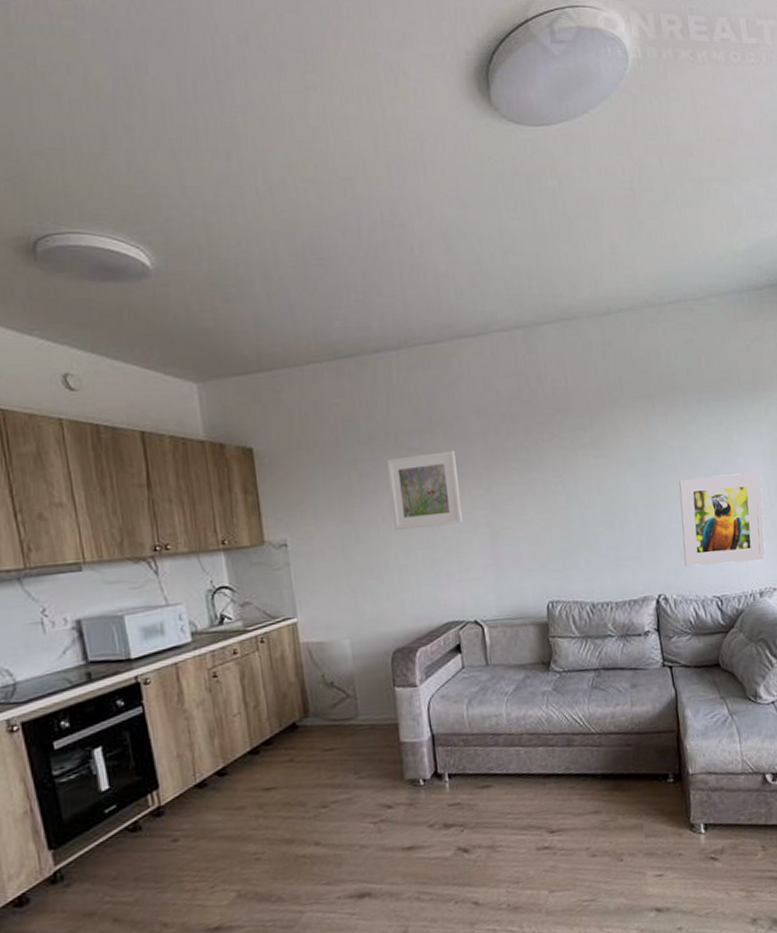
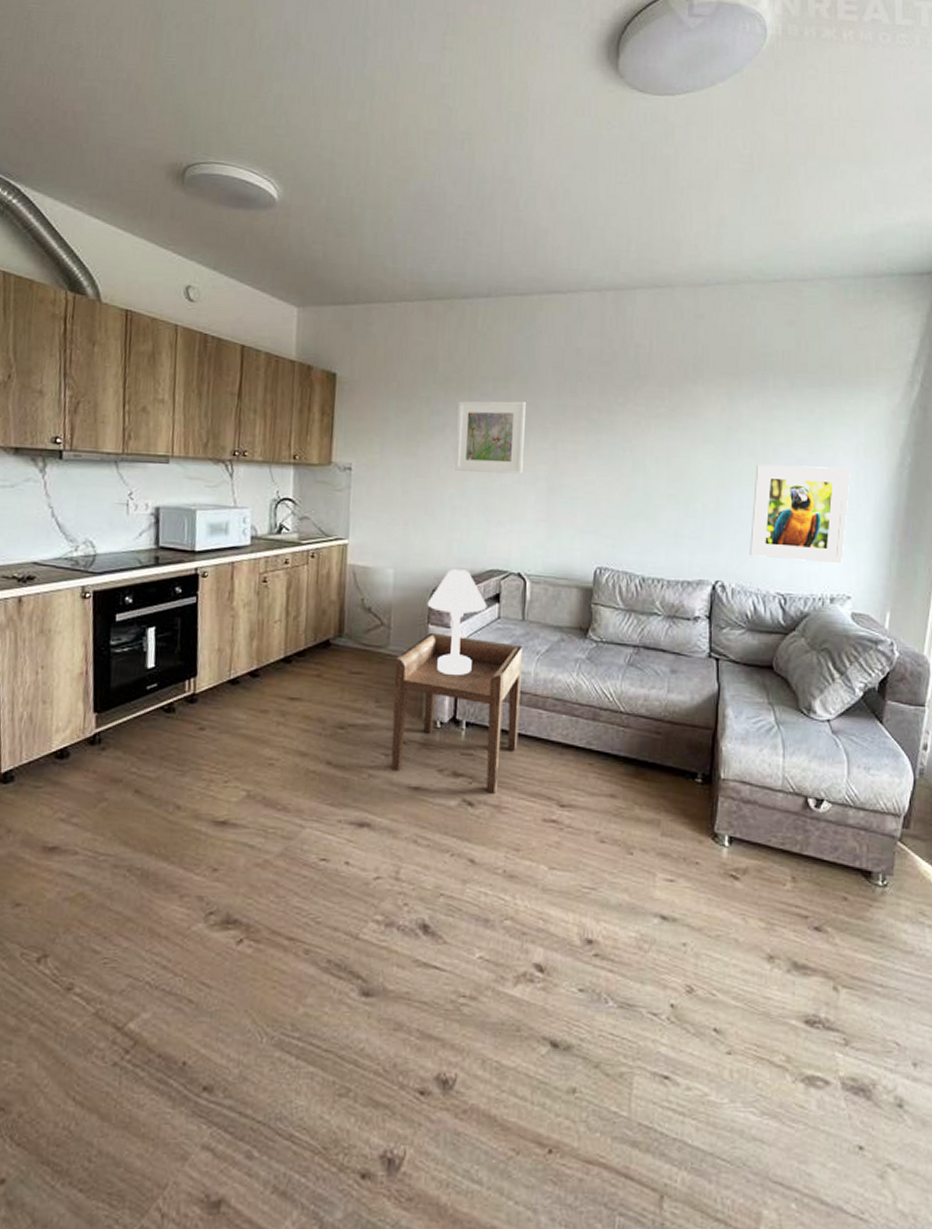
side table: none [367,690,502,837] -> present [390,632,522,794]
lamp: none [389,627,450,733] -> present [427,569,487,675]

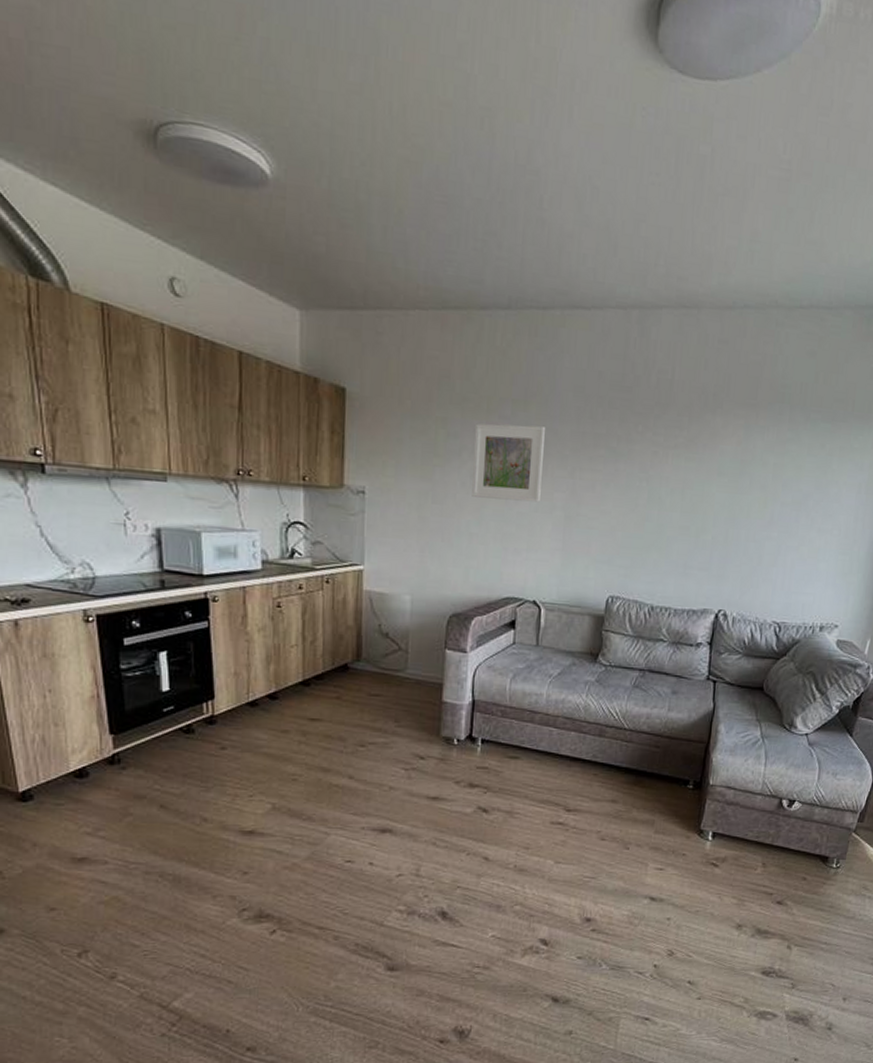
side table: present [390,632,522,794] -> none [410,657,536,801]
lamp: present [427,569,487,675] -> none [444,596,503,697]
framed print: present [750,464,851,564] -> none [752,498,852,596]

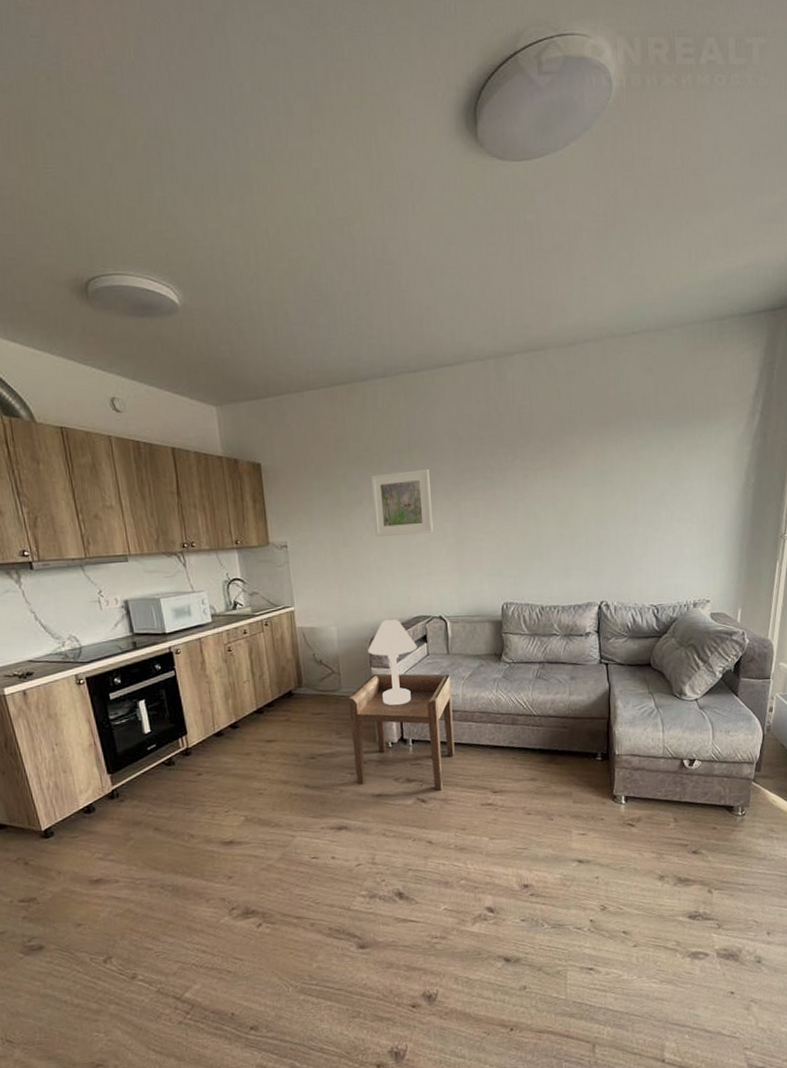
side table: none [410,657,536,801] -> present [348,673,455,791]
lamp: none [444,596,503,697] -> present [368,619,417,705]

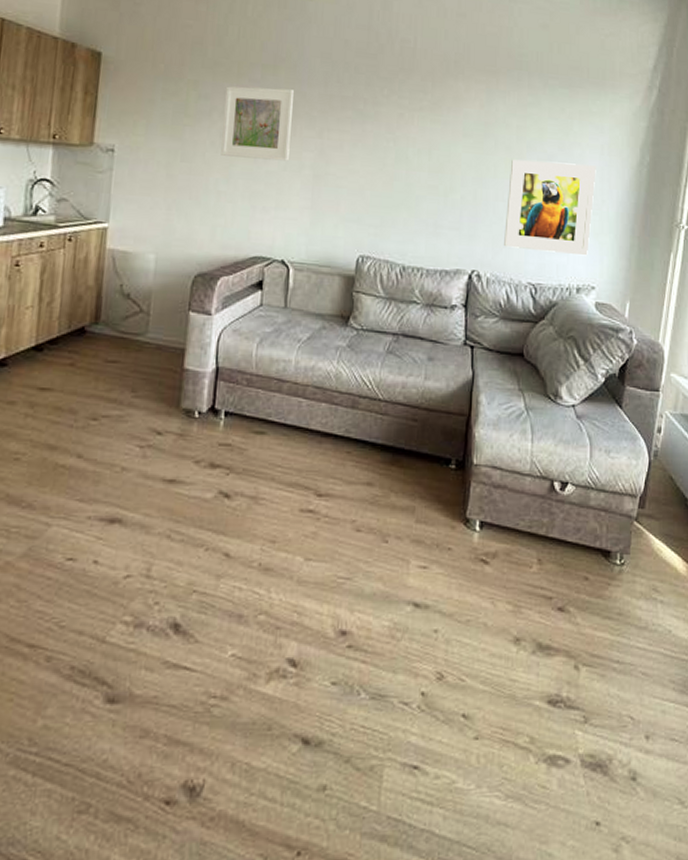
side table: present [348,673,455,791] -> none [145,319,284,484]
lamp: present [368,619,417,705] -> none [188,255,250,363]
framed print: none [626,494,706,578] -> present [504,159,596,256]

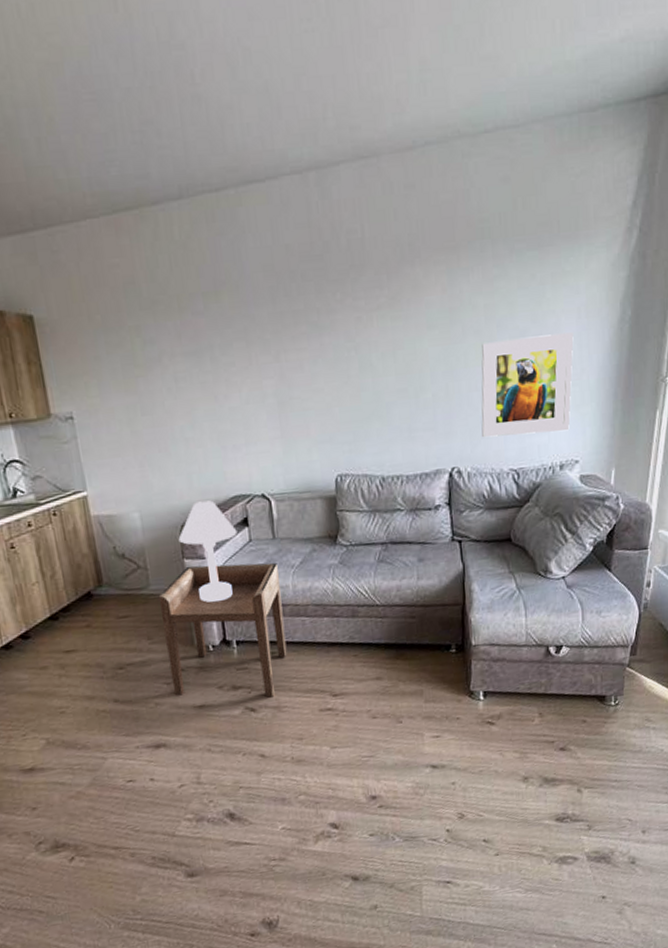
side table: none [145,319,284,484] -> present [158,562,287,698]
lamp: none [188,255,250,363] -> present [178,500,237,602]
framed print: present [221,86,294,161] -> none [170,313,250,401]

